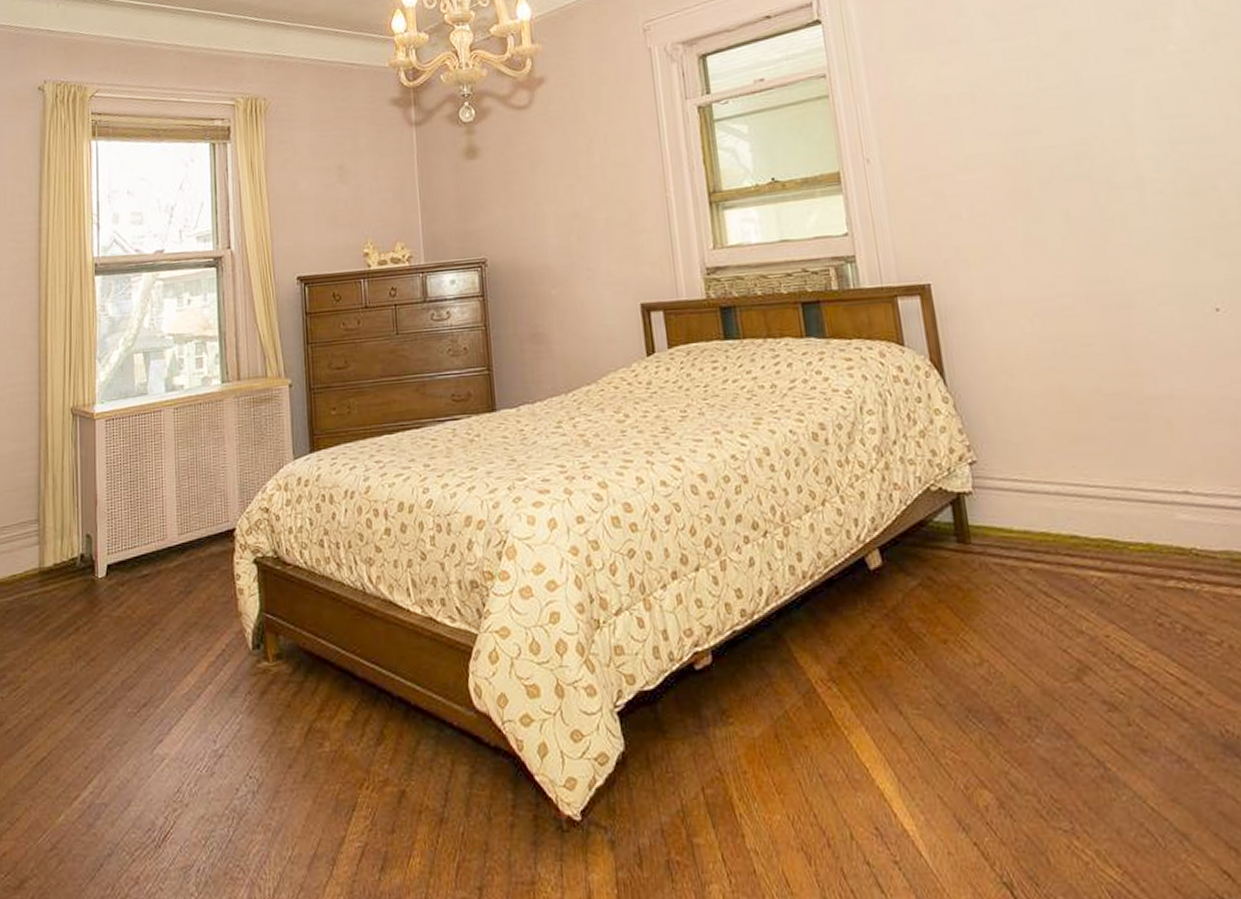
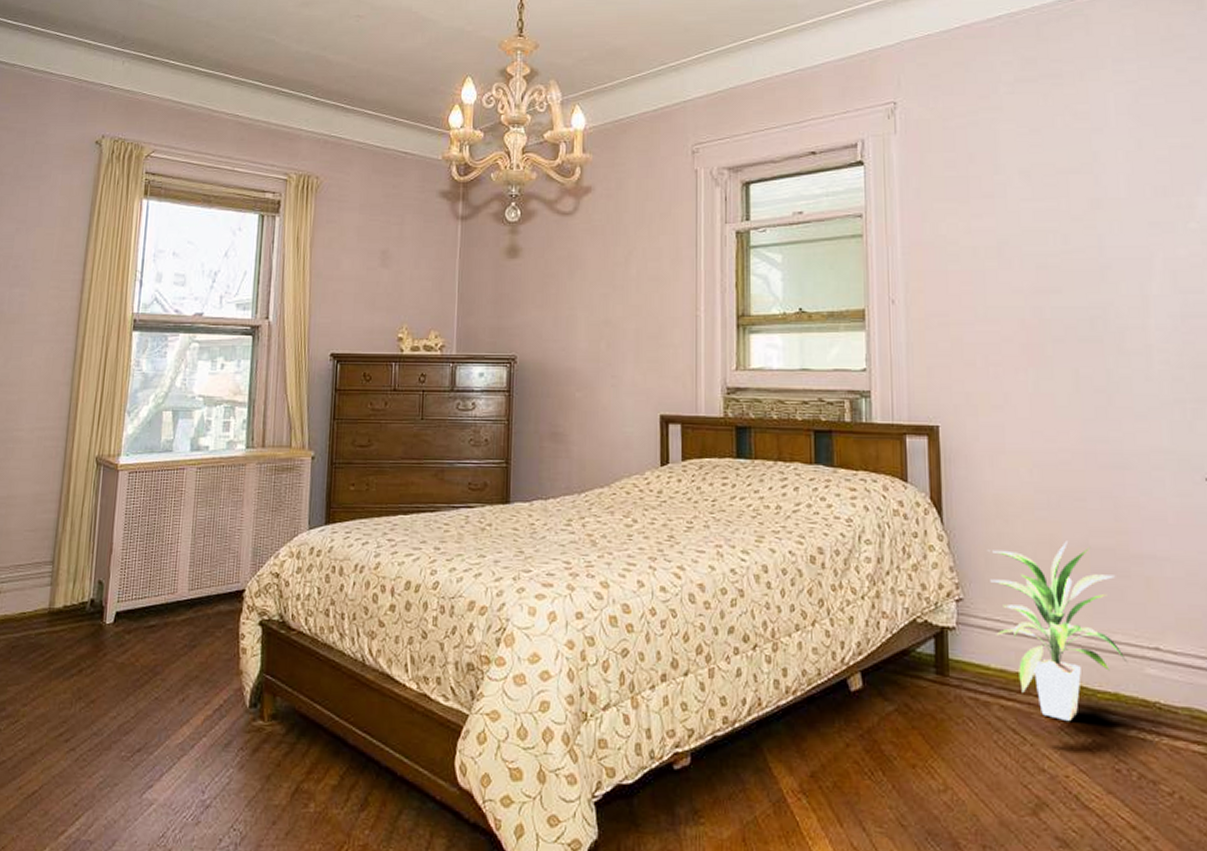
indoor plant: none [996,389,1158,578] -> present [987,540,1128,721]

